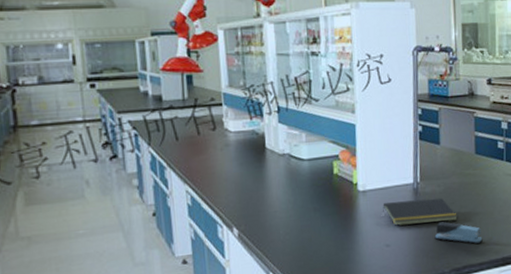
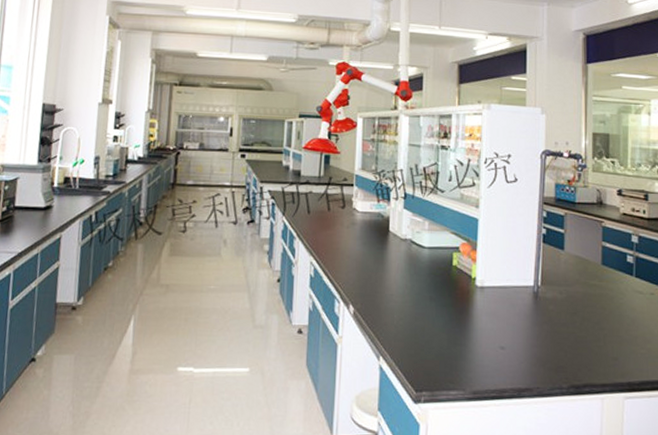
notepad: present [382,197,458,226] -> none [500,301,580,333]
stapler: present [434,222,483,245] -> none [553,332,607,363]

